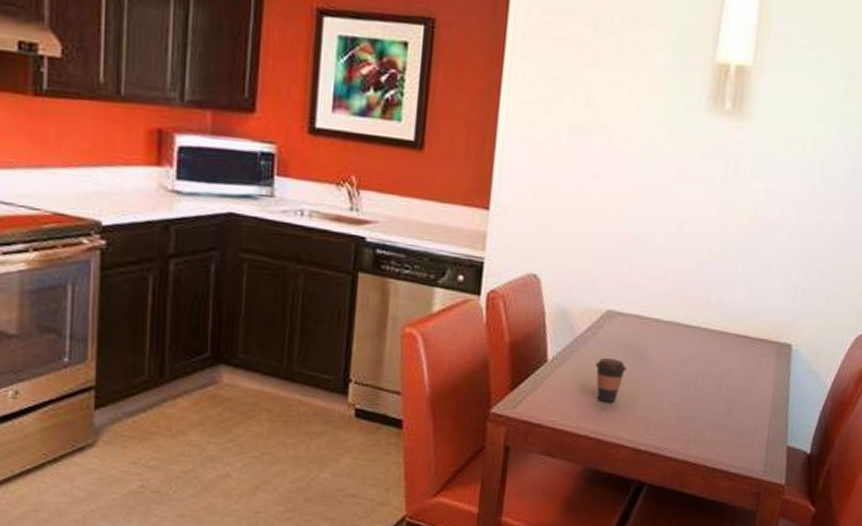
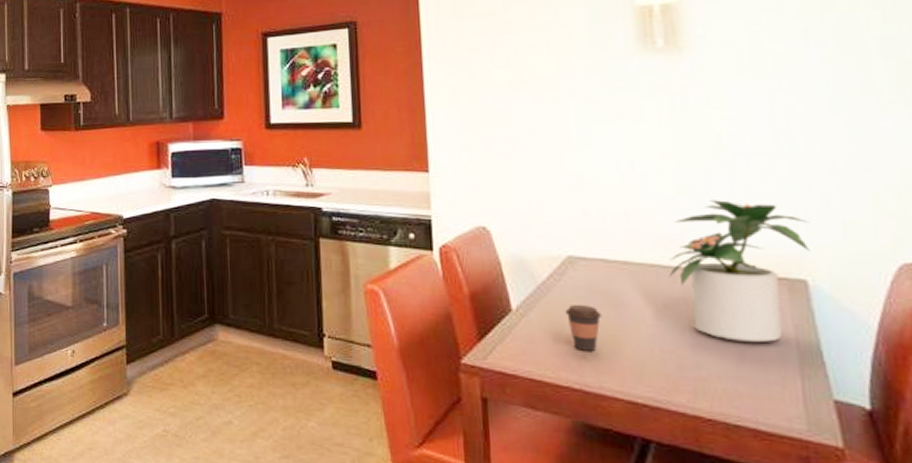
potted plant: none [688,267,805,398] -> present [668,200,811,343]

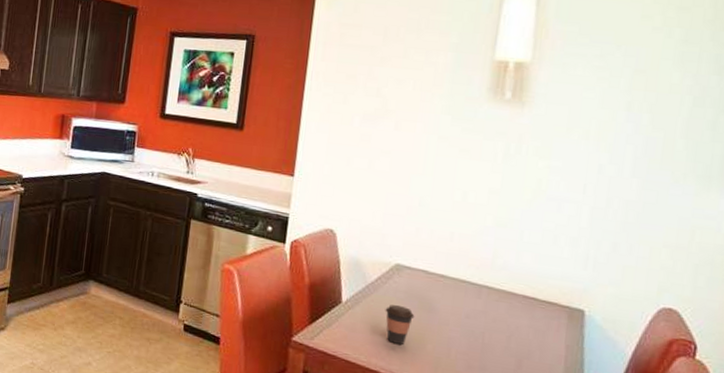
potted plant: present [668,200,811,343] -> none [475,234,597,356]

